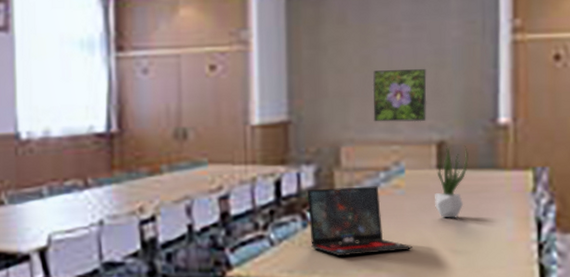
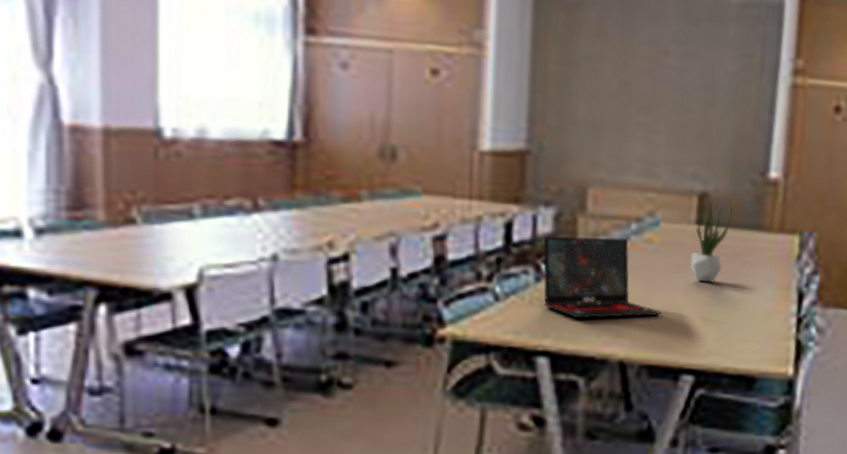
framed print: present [372,69,427,122] -> none [628,100,694,168]

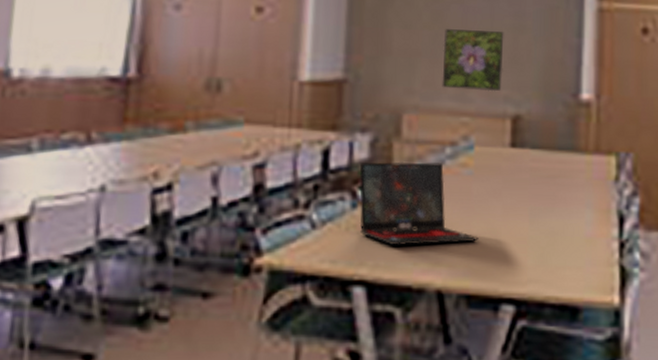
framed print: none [628,100,694,168] -> present [442,29,504,92]
potted plant: present [690,198,733,283] -> none [506,121,546,207]

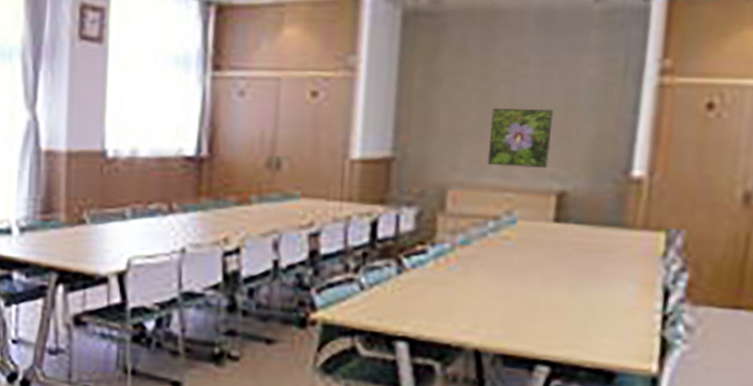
laptop: present [359,161,479,246] -> none [404,233,517,309]

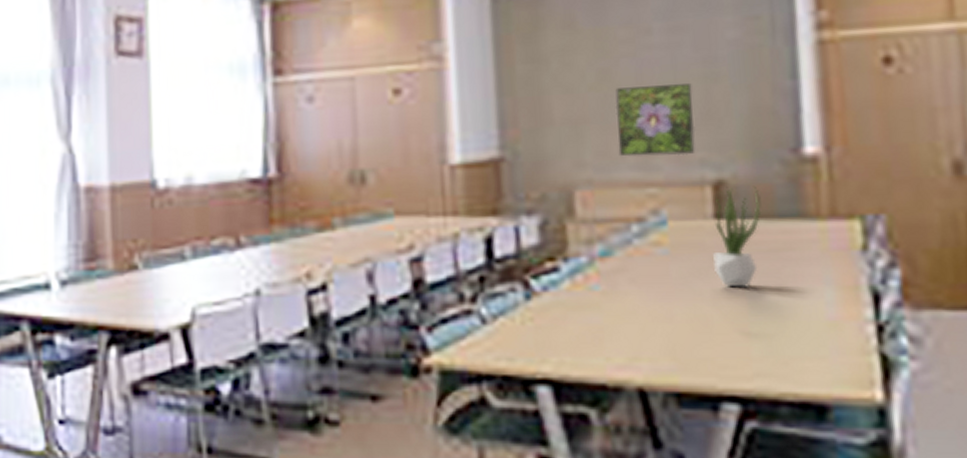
potted plant: none [547,197,593,278] -> present [713,186,762,288]

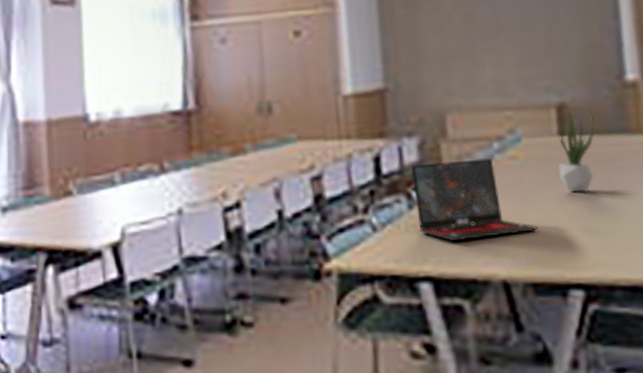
laptop: none [529,243,685,340] -> present [410,158,538,242]
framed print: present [615,83,695,157] -> none [477,24,542,86]

